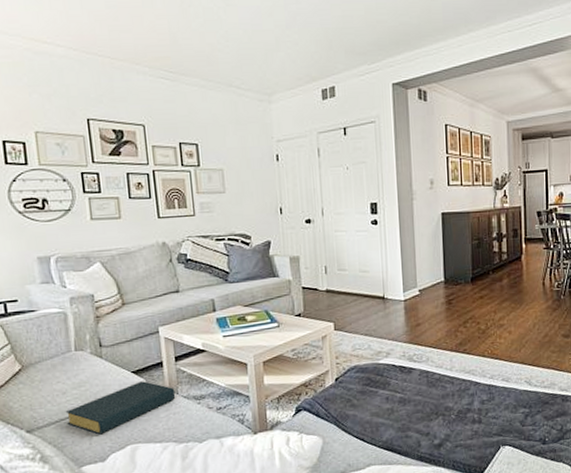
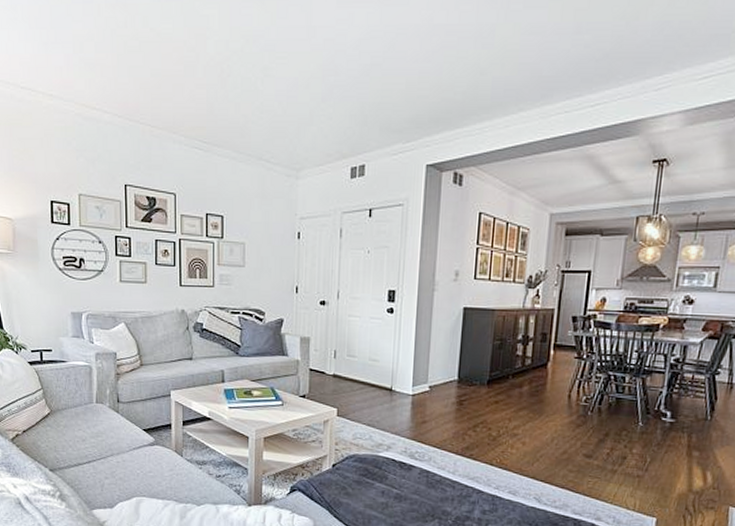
hardback book: present [65,381,176,435] -> none [83,439,180,483]

